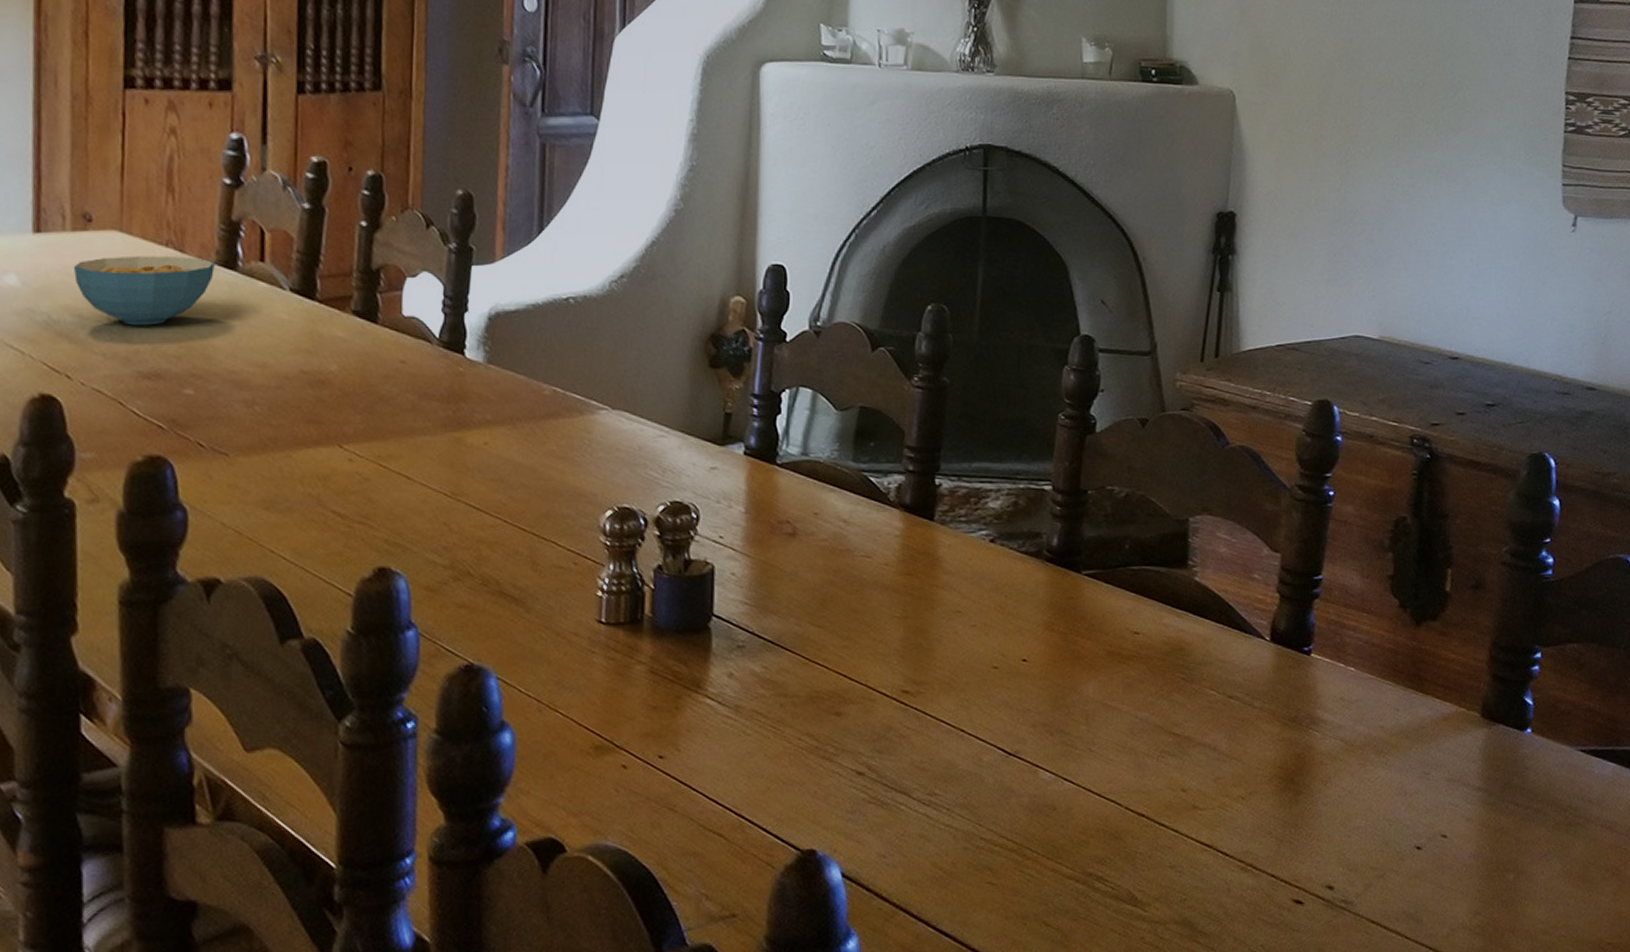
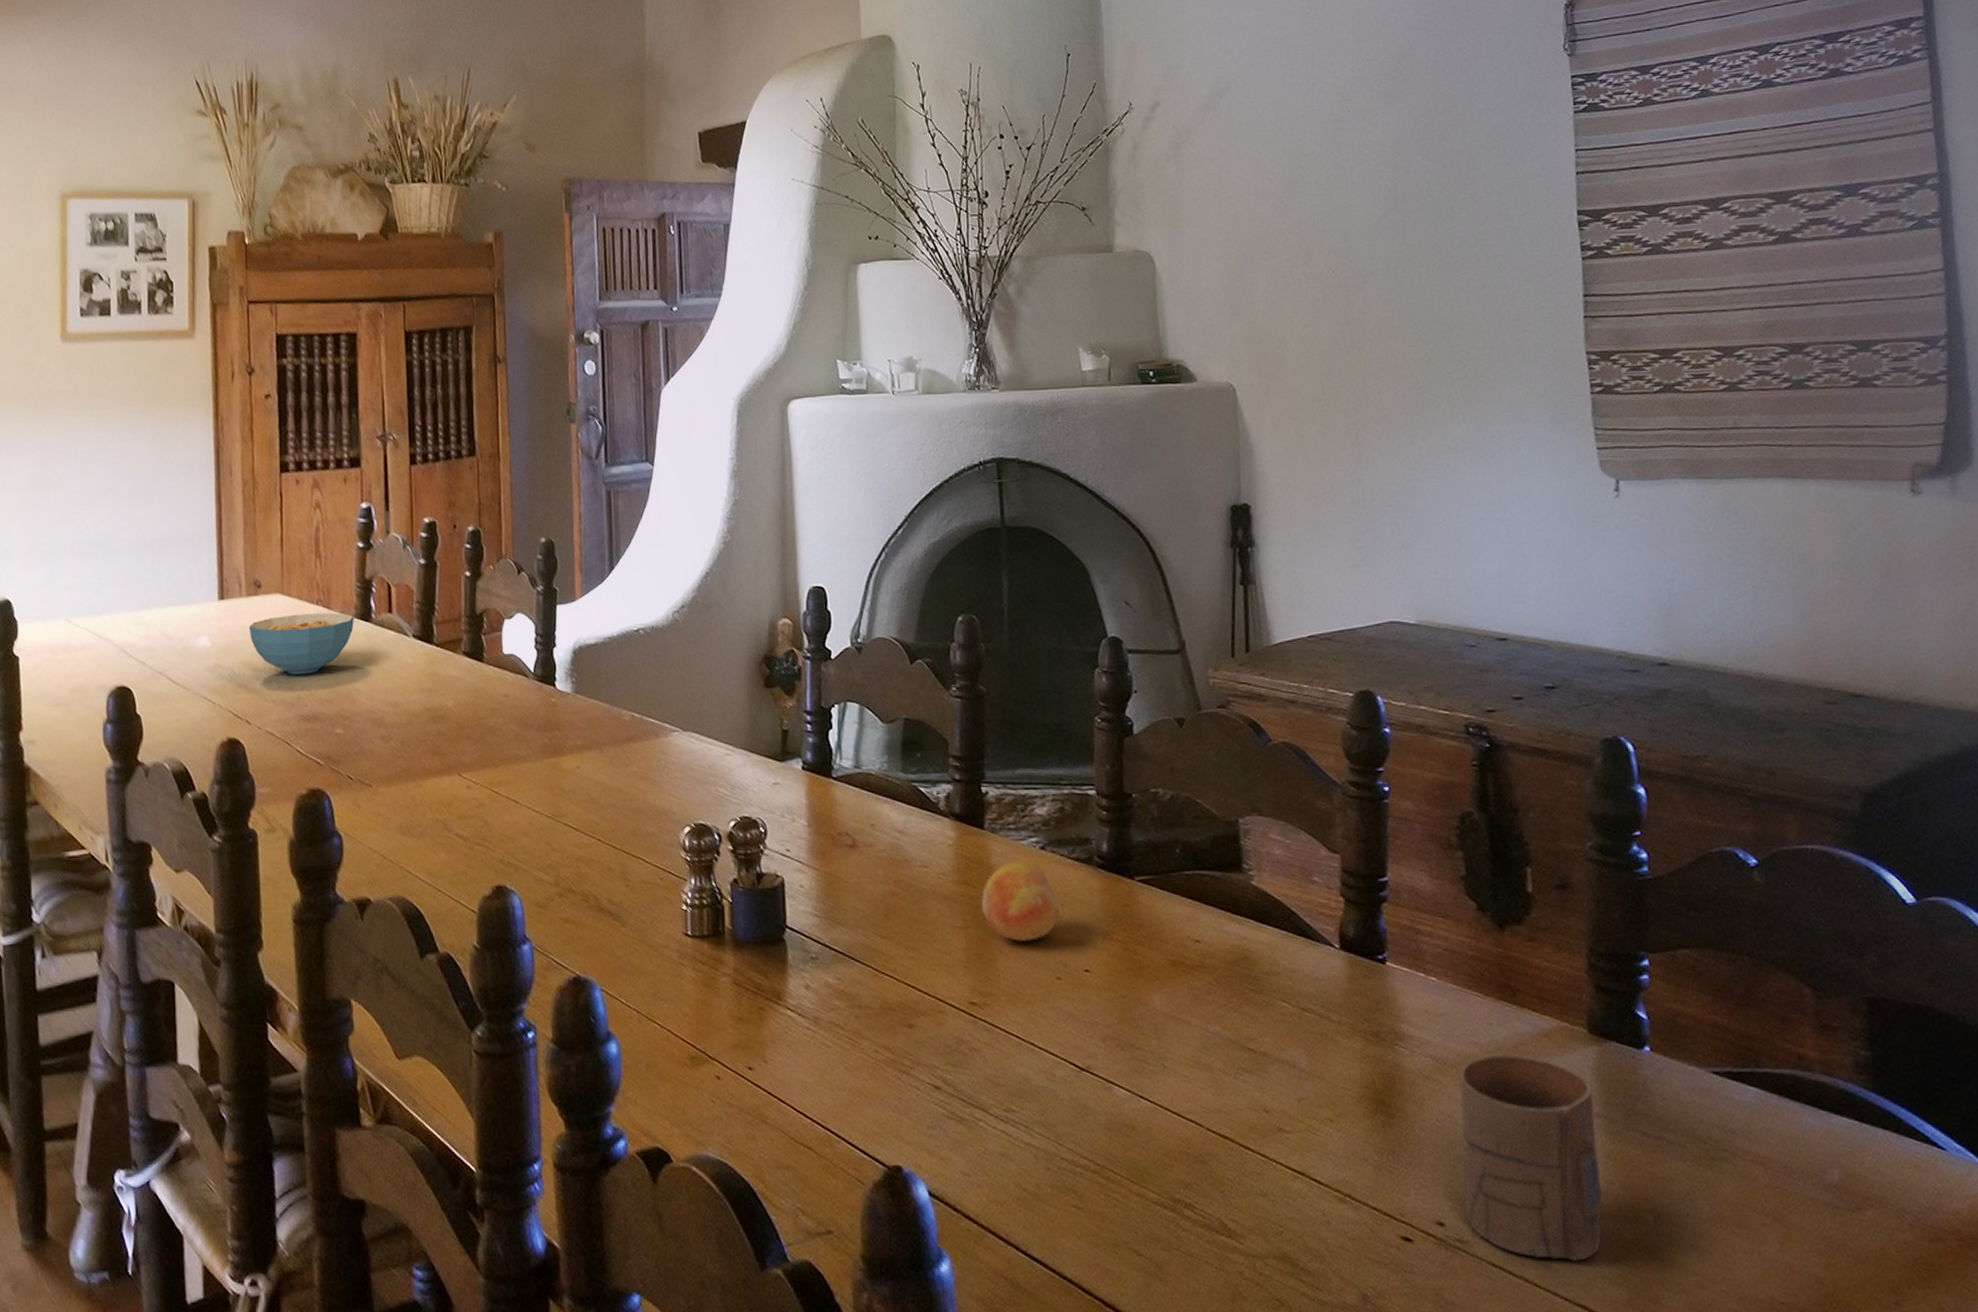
fruit: none [923,551,1004,633] -> present [981,858,1061,942]
cup: none [1353,736,1478,916] -> present [1458,1054,1603,1261]

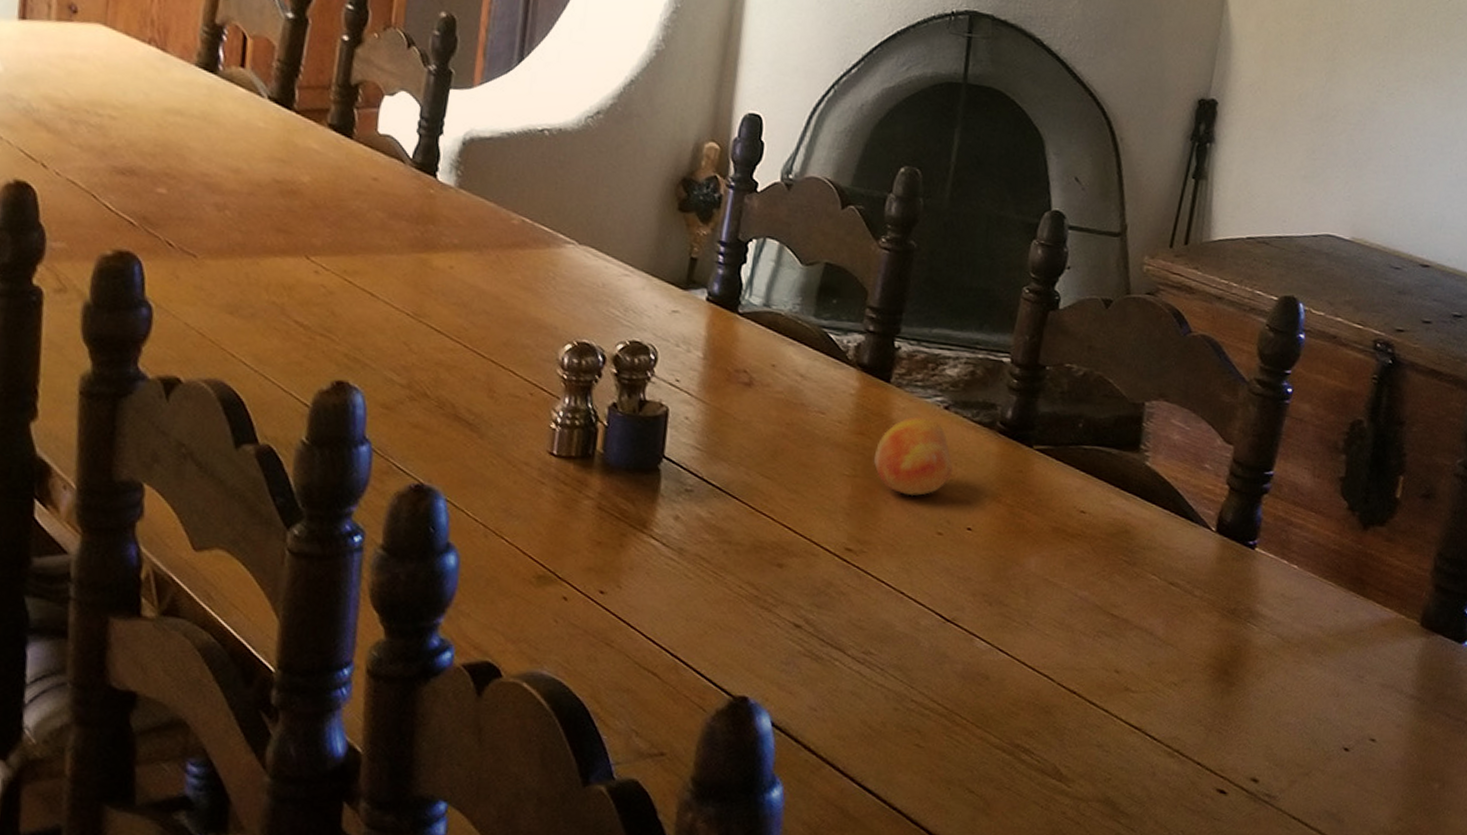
cereal bowl: present [248,612,354,675] -> none [55,50,196,122]
cup: present [1458,1054,1603,1261] -> none [1278,638,1412,818]

